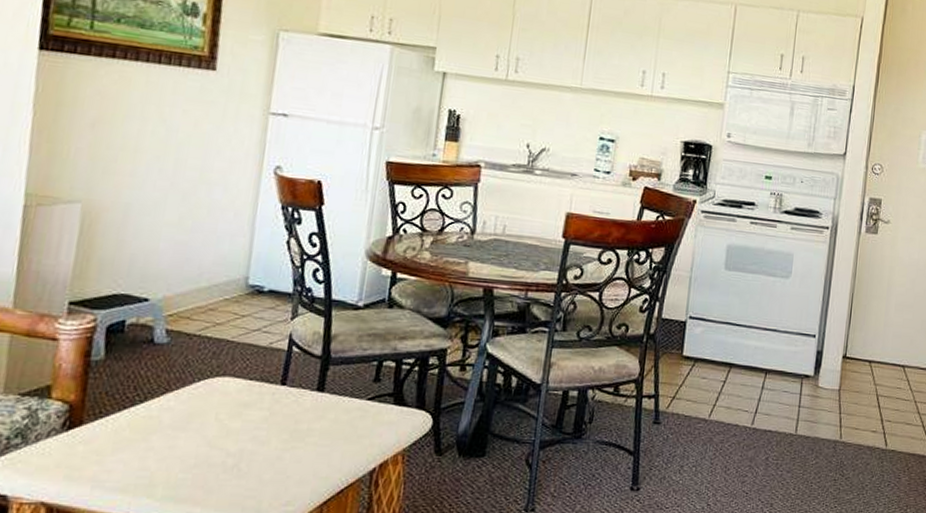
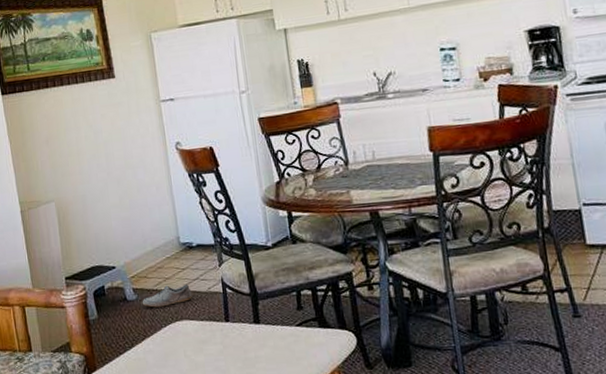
shoe: none [174,331,247,358] -> present [142,284,192,308]

